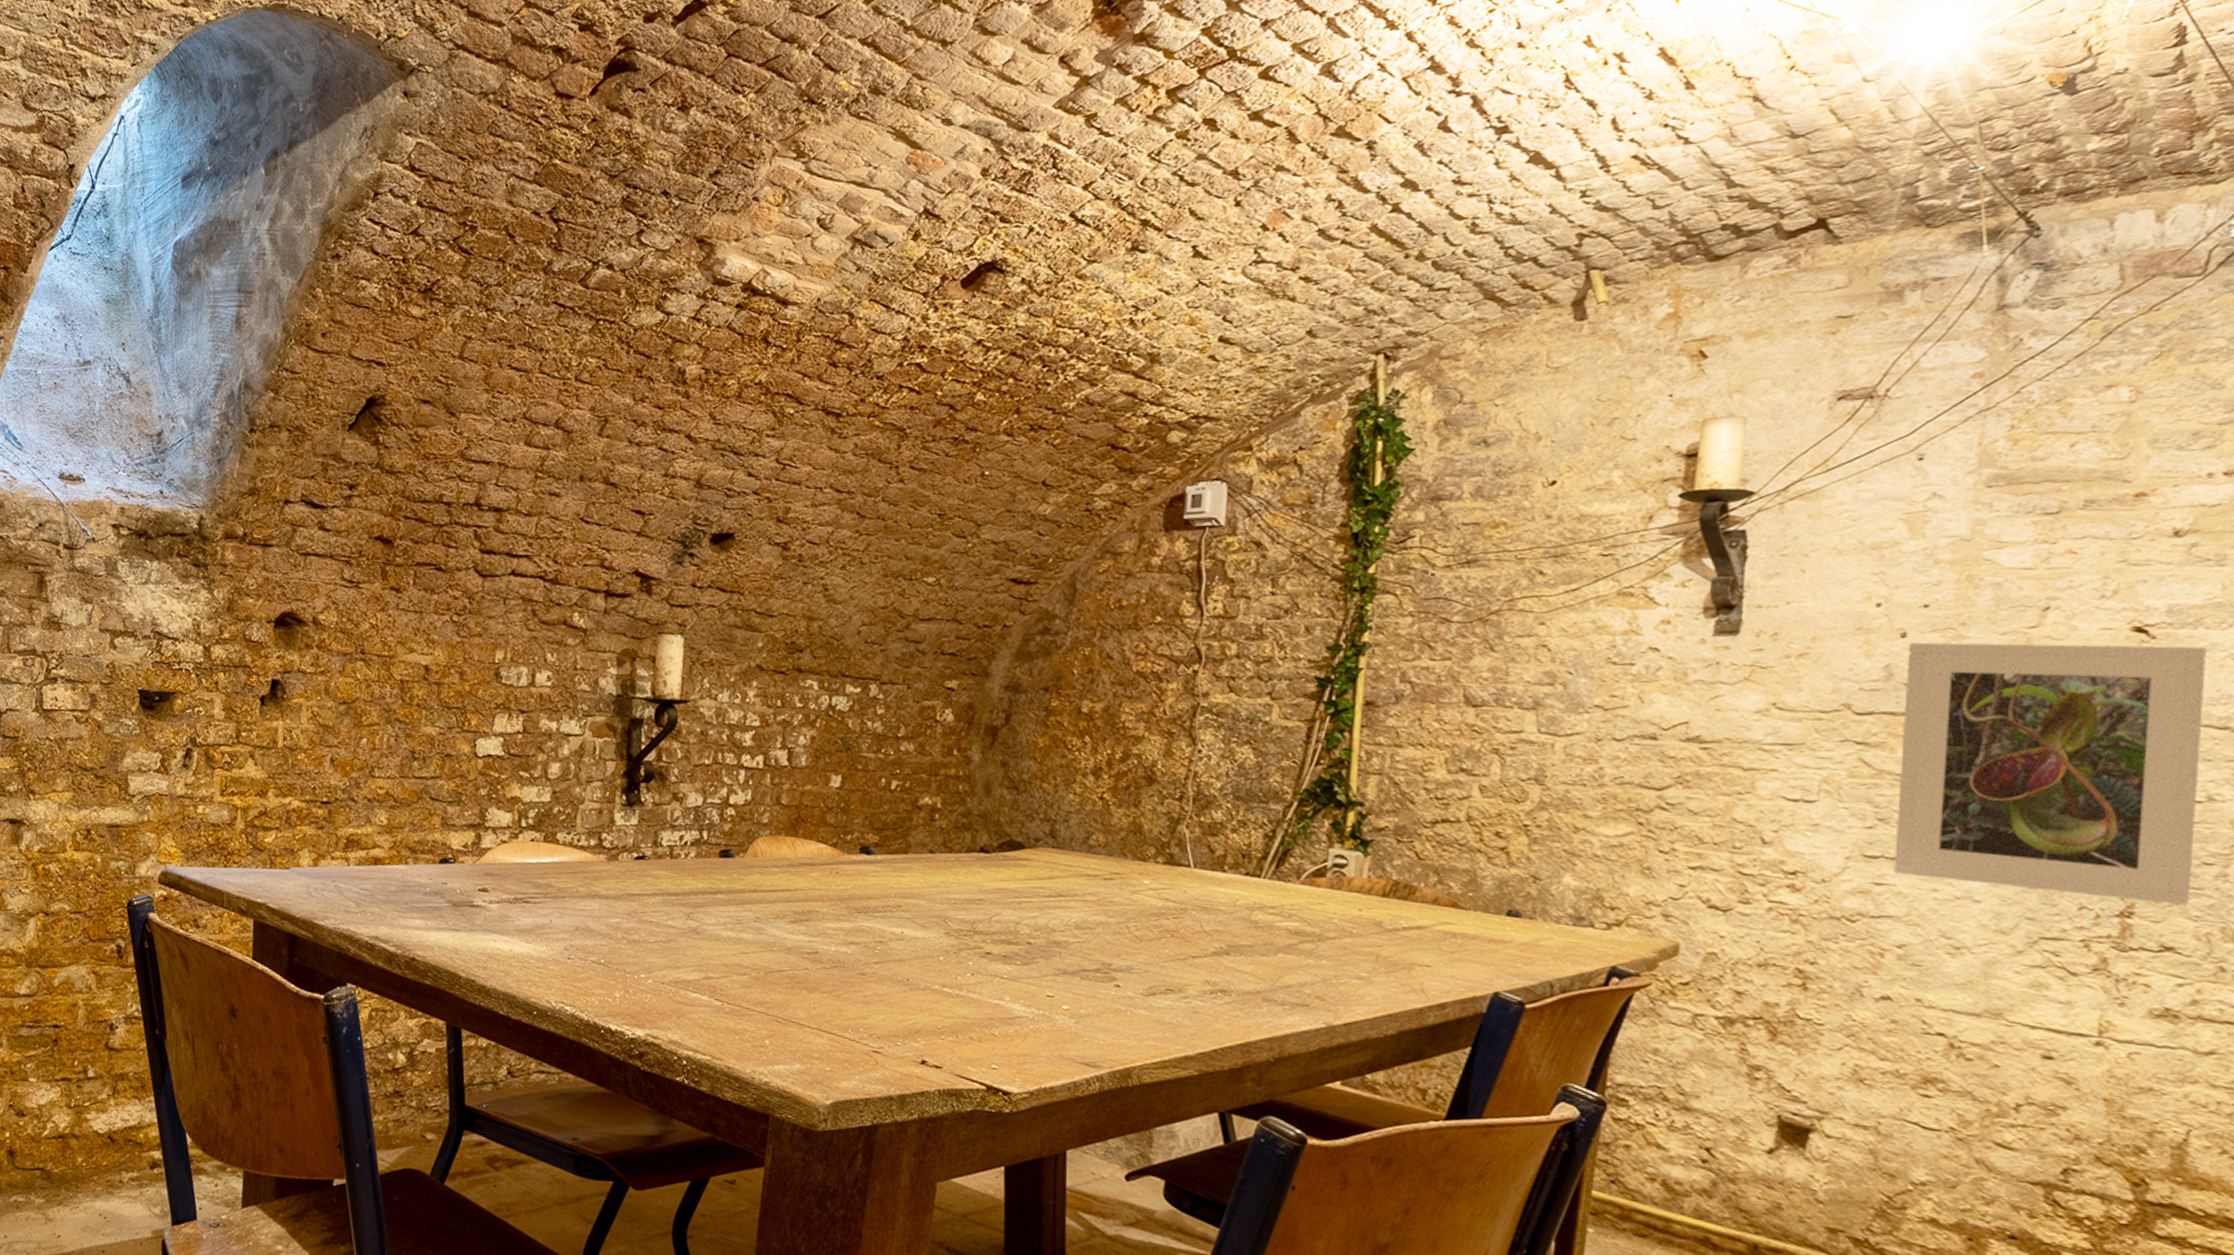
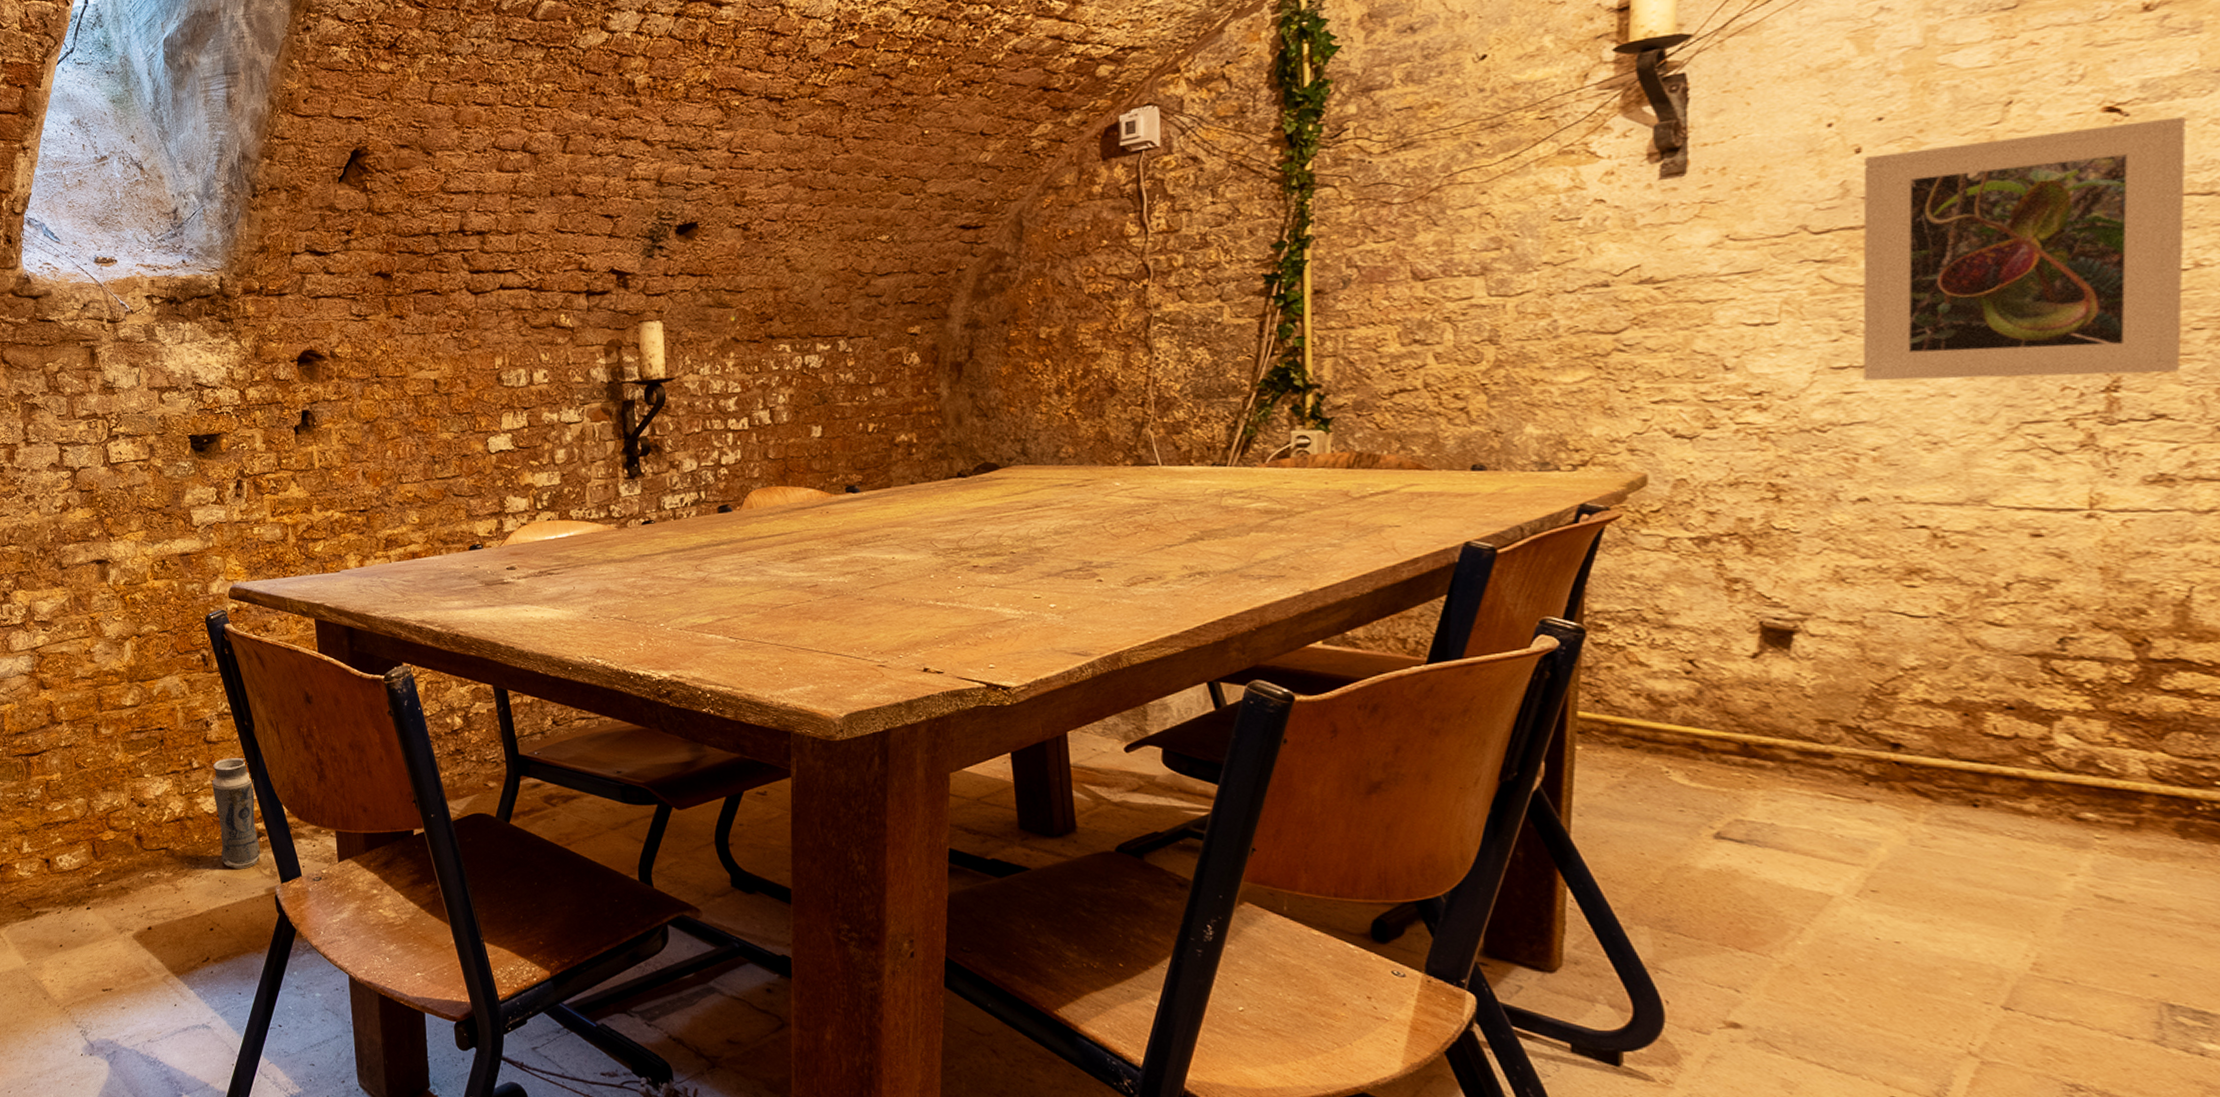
vase: none [105,1070,157,1204] -> present [212,757,260,869]

